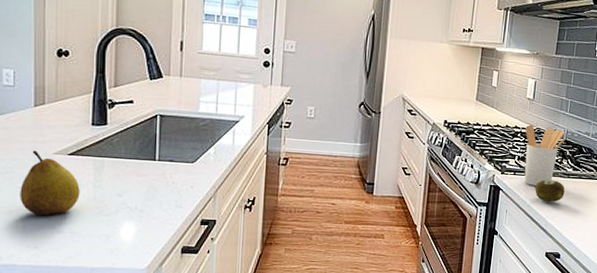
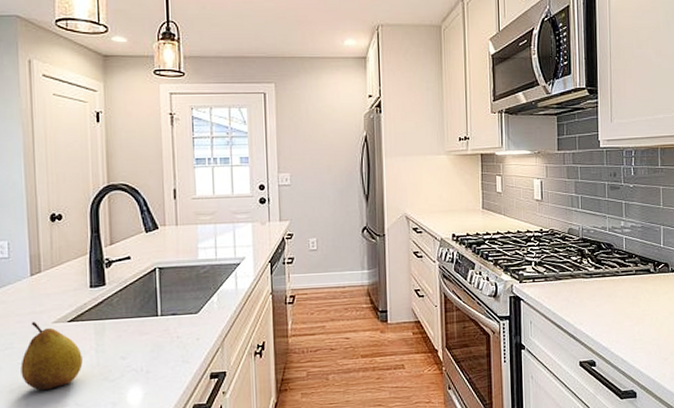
utensil holder: present [524,125,566,186] -> none [538,227,582,291]
fruit: present [534,179,566,203] -> none [557,282,591,307]

